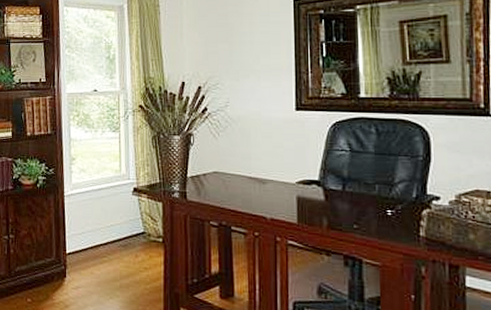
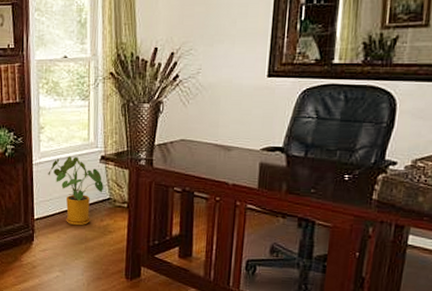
house plant: none [80,188,137,262] -> present [48,156,103,226]

